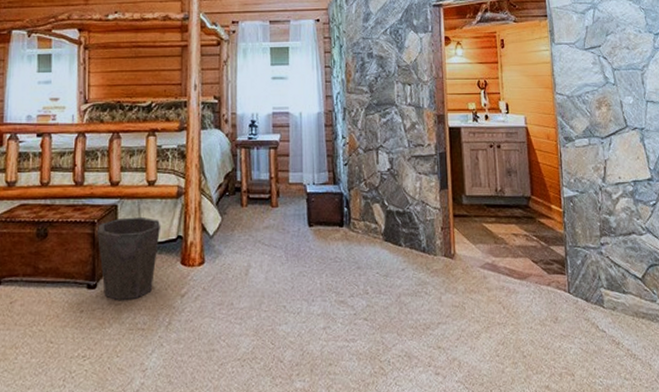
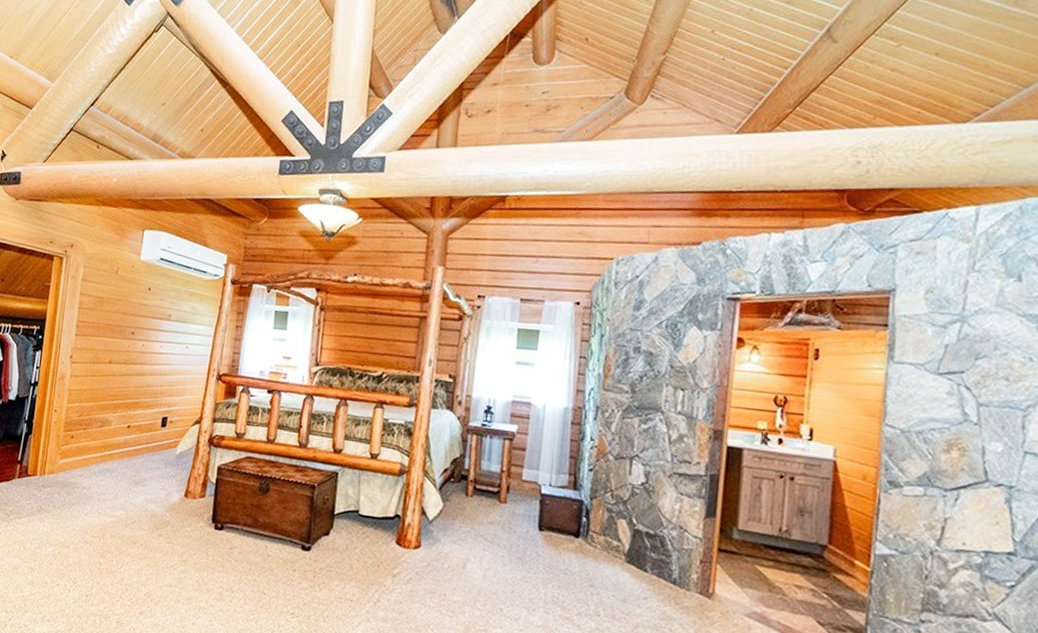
waste bin: present [97,216,160,300] -> none [316,486,379,570]

